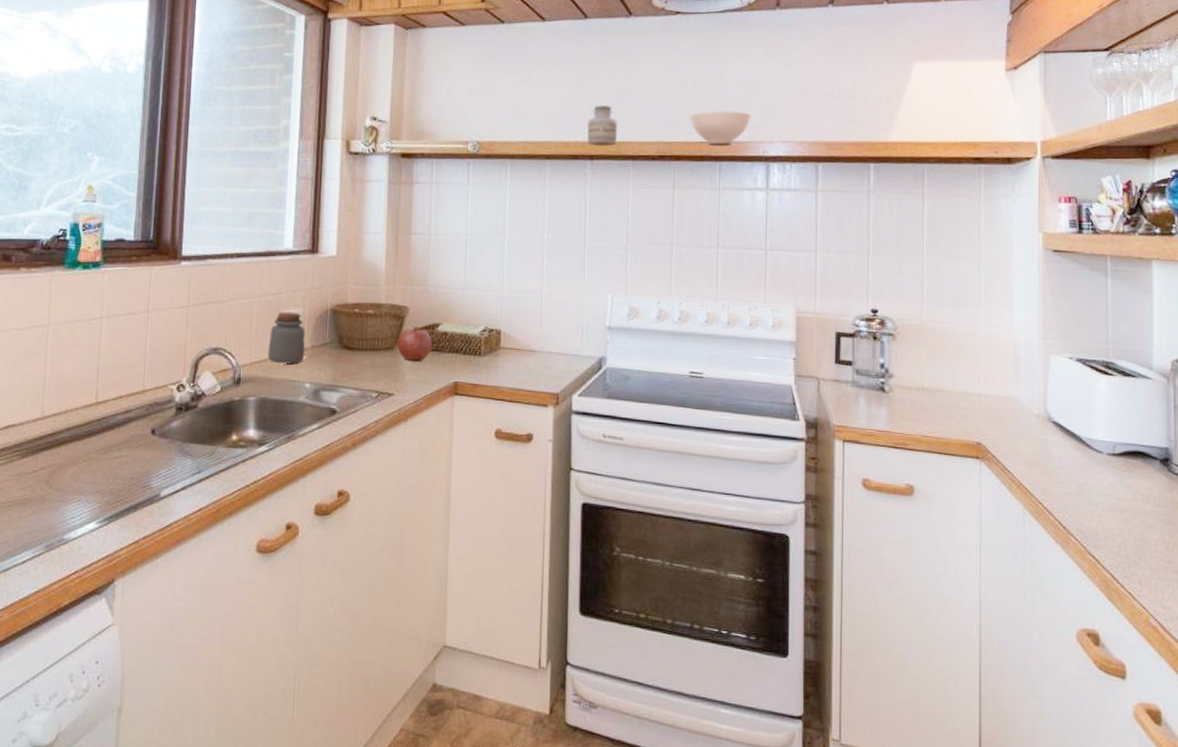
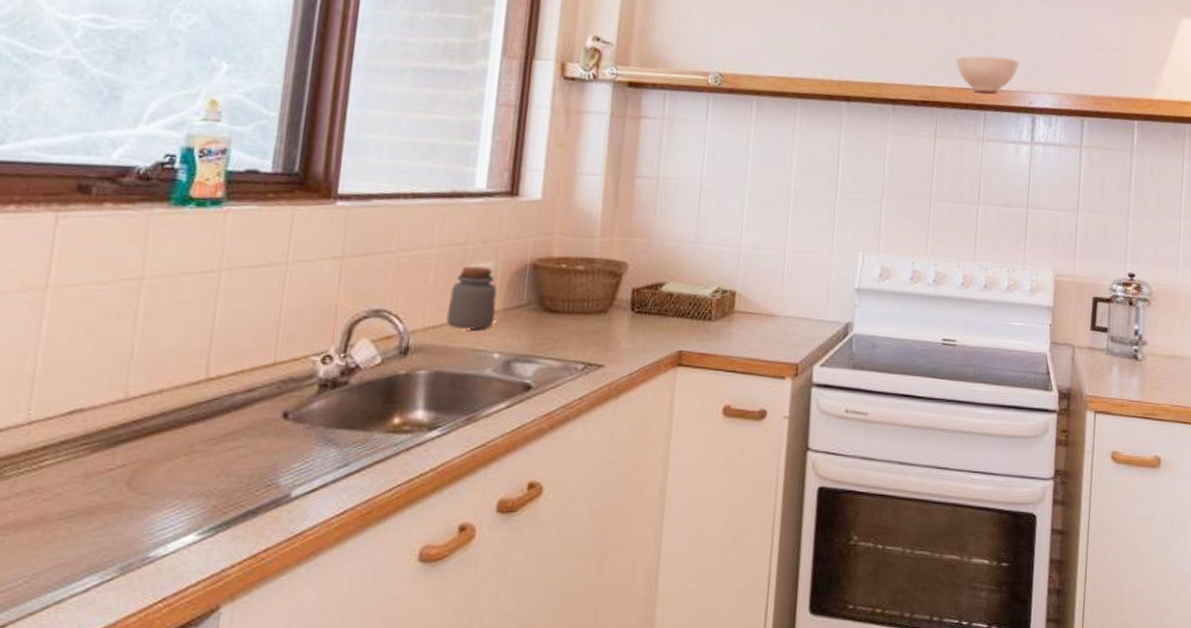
fruit: present [396,325,433,361] -> none [610,284,655,326]
jar: present [587,104,617,147] -> none [844,41,879,88]

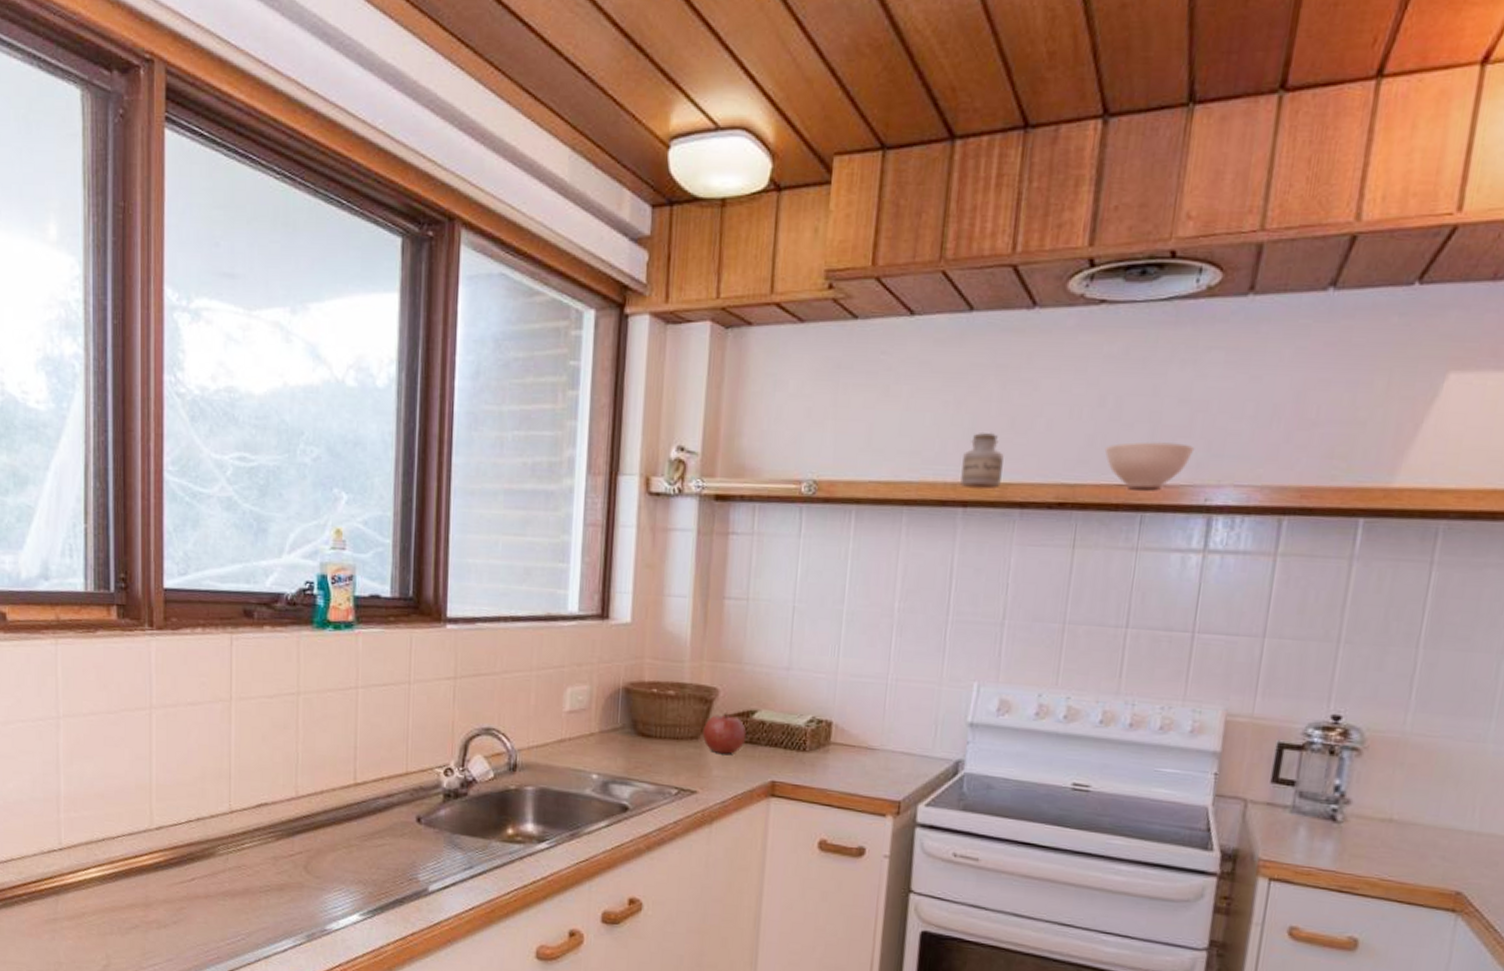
jar: present [446,266,497,330] -> none [548,688,593,751]
fruit: none [610,284,655,326] -> present [702,711,747,754]
jar: none [844,41,879,88] -> present [960,432,1004,490]

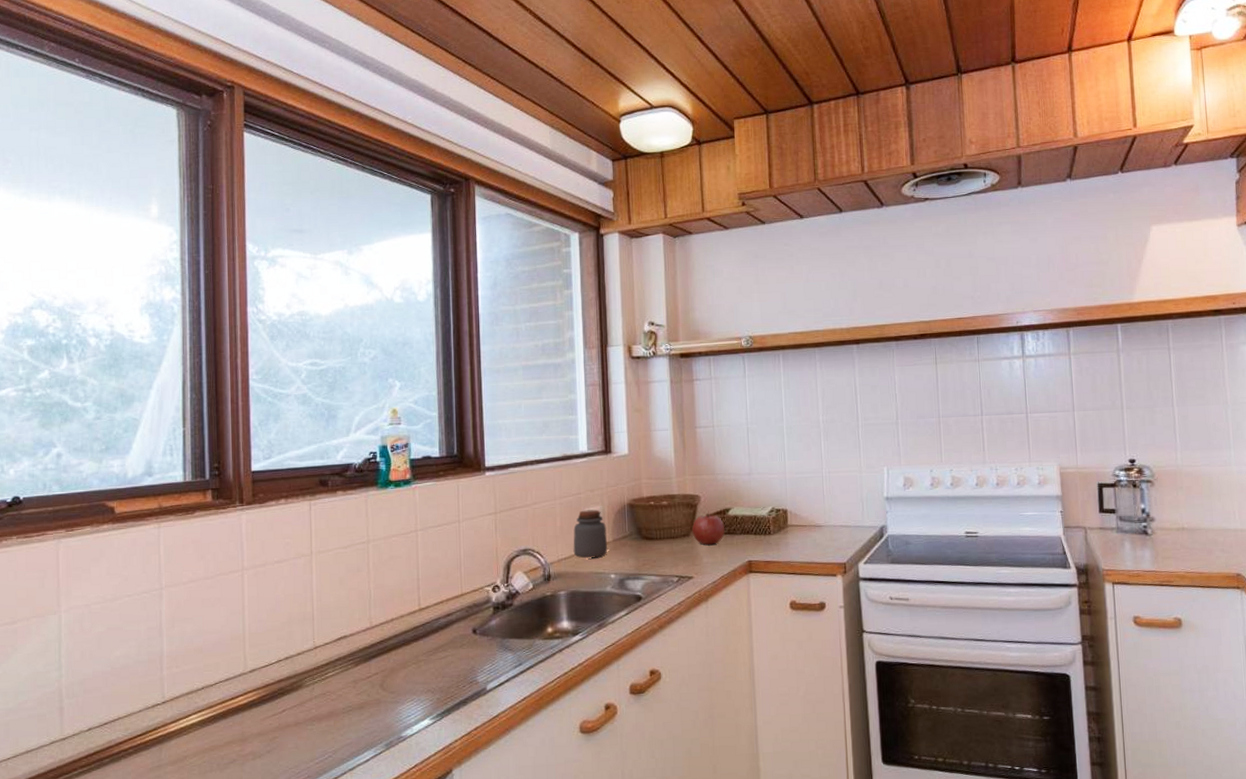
jar: none [548,688,593,751] -> present [573,509,608,559]
jar: present [960,432,1004,490] -> none [851,291,880,331]
bowl: present [1104,441,1195,492] -> none [945,286,1004,322]

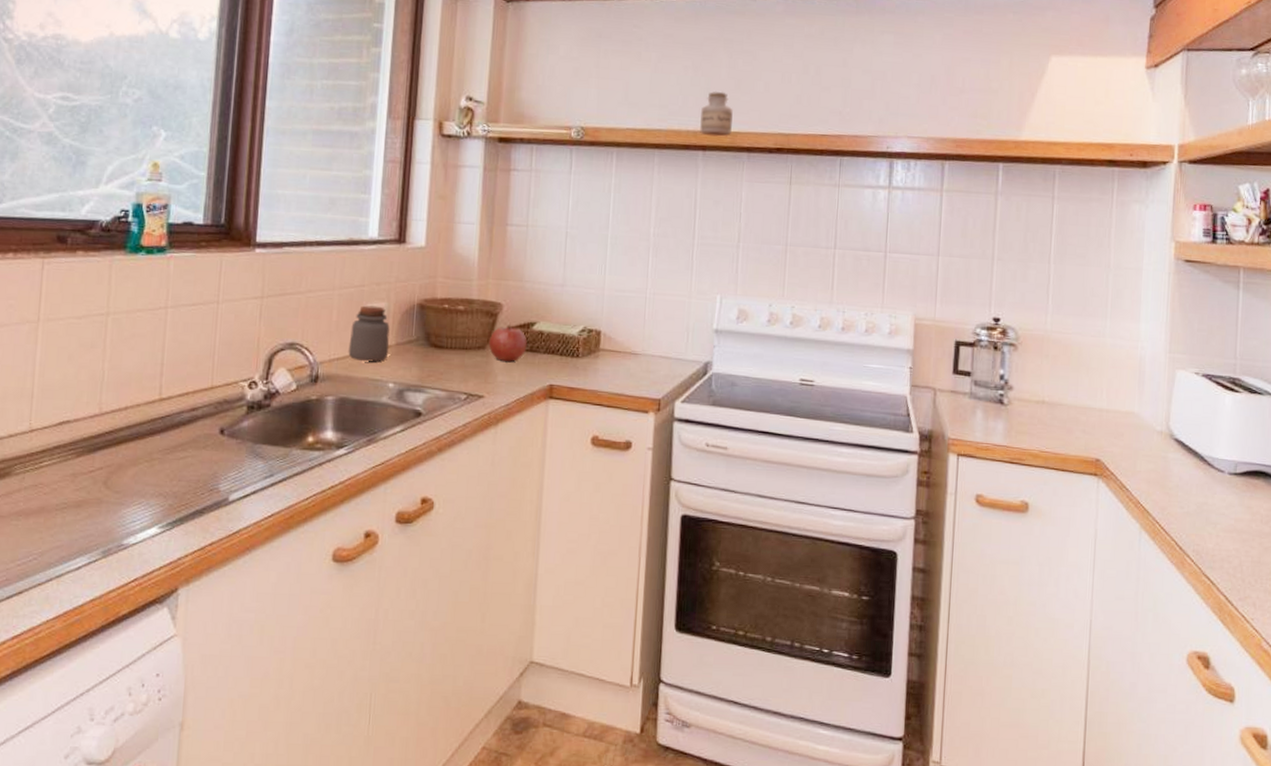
jar: none [851,291,880,331] -> present [700,91,733,137]

